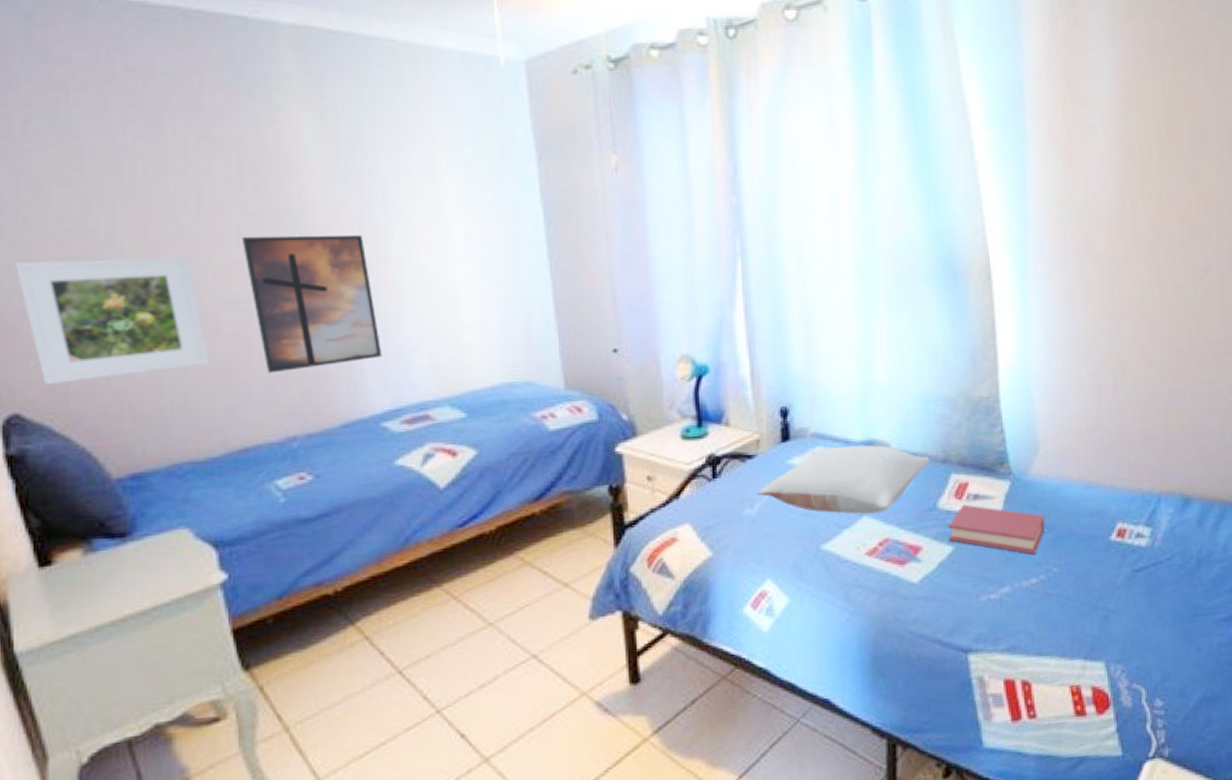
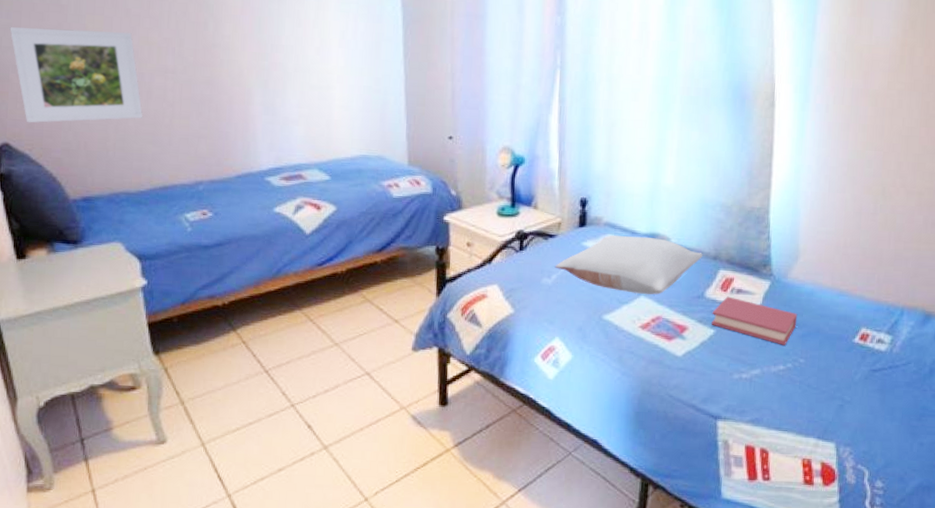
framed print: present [241,234,382,373] -> none [171,20,270,130]

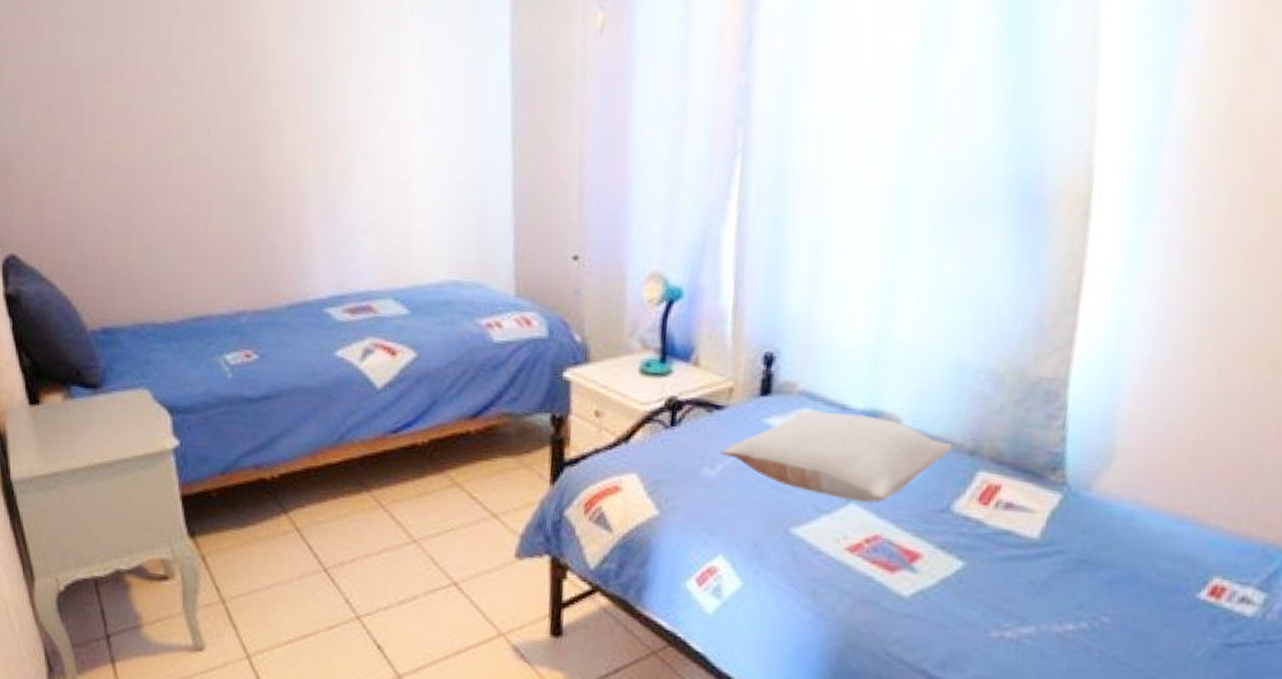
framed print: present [9,27,143,123] -> none [13,101,172,229]
book: present [711,296,798,346] -> none [960,512,1104,594]

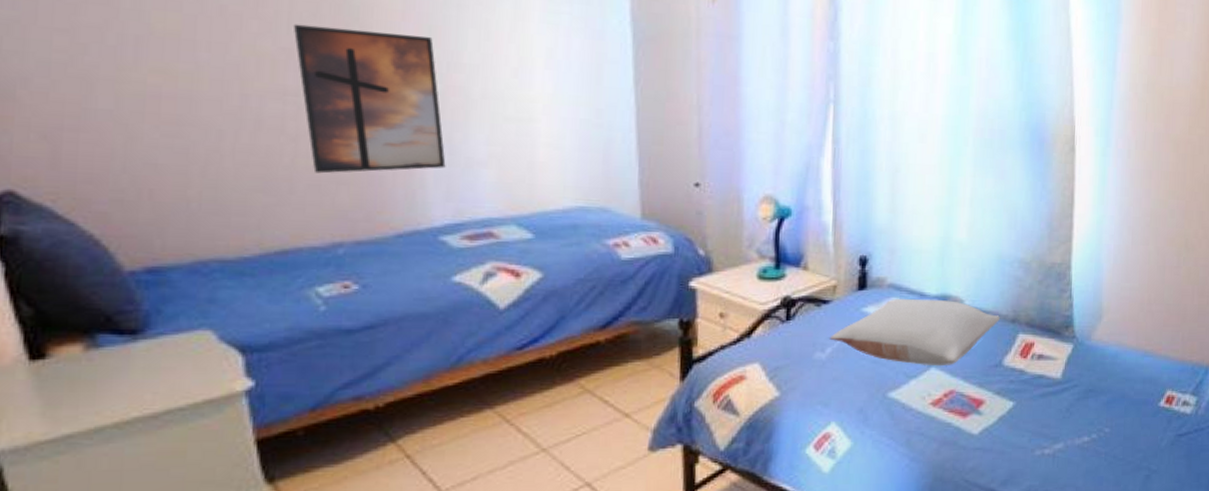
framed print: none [204,88,331,241] -> present [292,24,446,174]

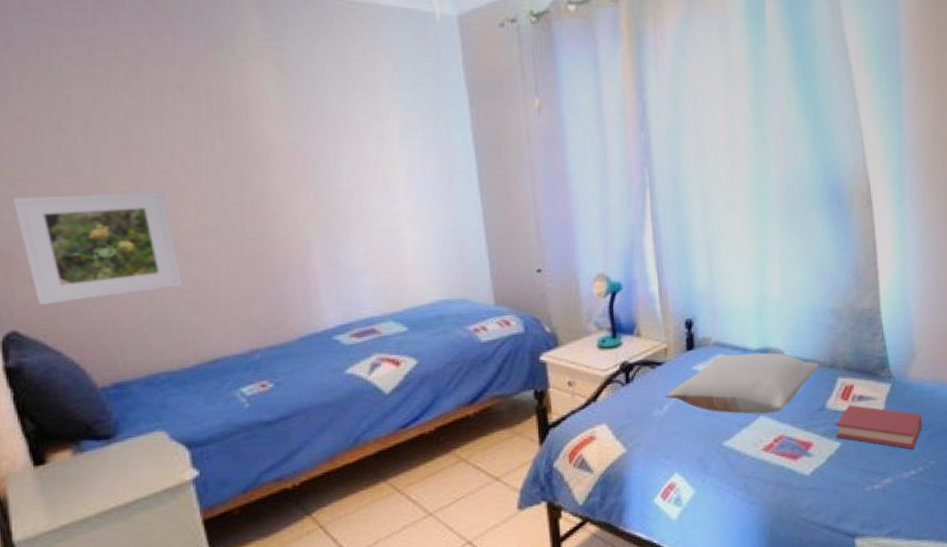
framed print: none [16,22,248,162] -> present [13,191,183,306]
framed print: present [292,24,446,174] -> none [210,170,334,294]
book: none [1011,363,1102,415] -> present [836,405,923,449]

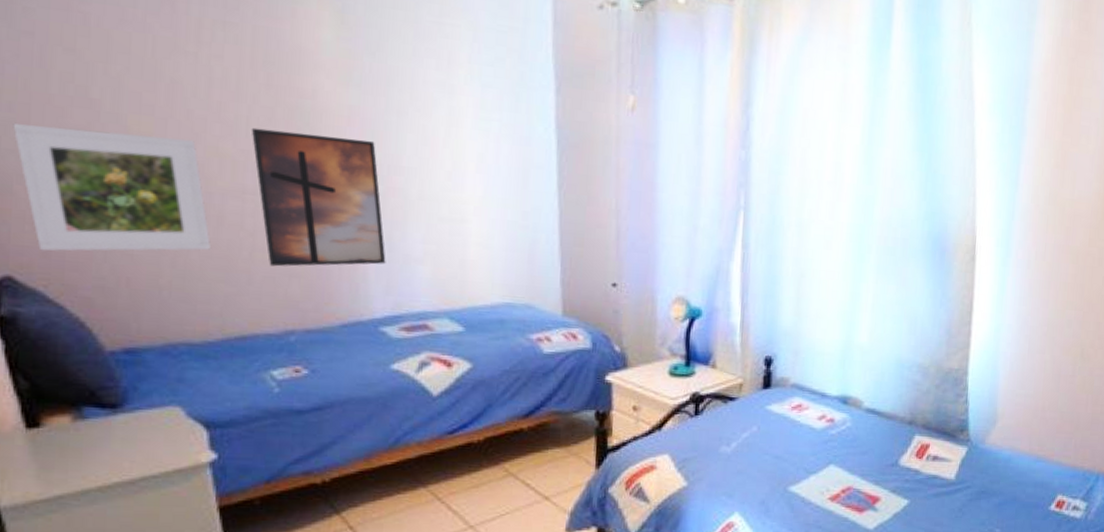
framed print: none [210,170,334,294] -> present [251,127,386,267]
pillow: present [665,352,819,414] -> none [735,397,897,464]
book: present [836,405,923,449] -> none [905,464,995,515]

